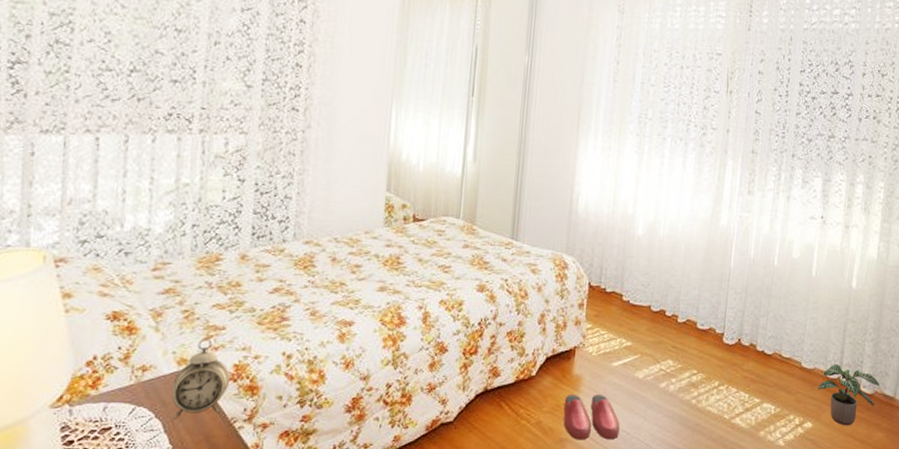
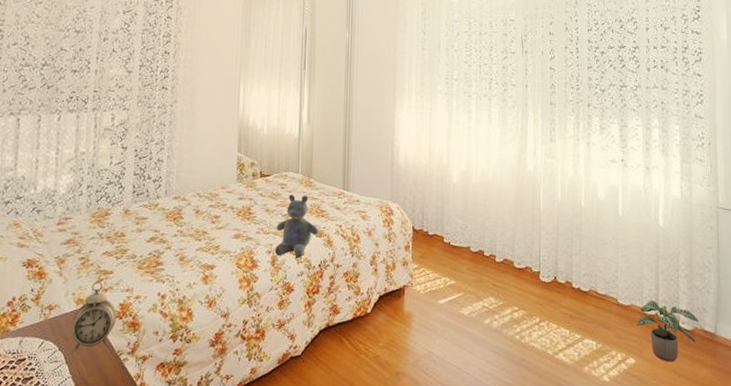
stuffed bear: none [426,242,480,315] -> present [274,194,318,258]
slippers: present [563,394,620,440] -> none [398,330,450,374]

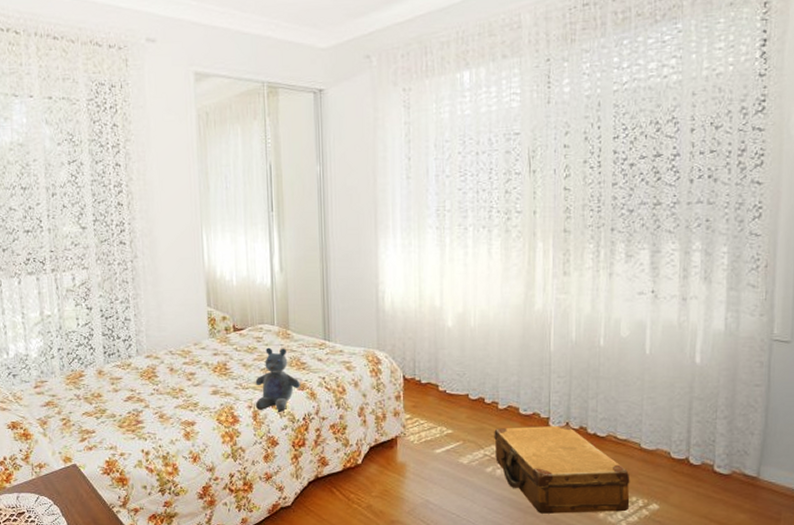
alarm clock: present [71,282,117,353] -> none [63,441,105,507]
suitcase: none [492,280,610,367] -> present [494,426,630,514]
potted plant: present [636,301,699,362] -> none [662,444,739,508]

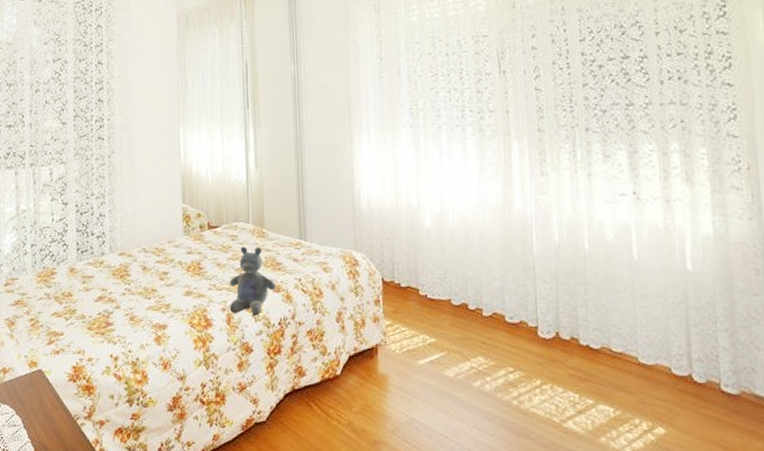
suitcase: present [494,426,630,514] -> none [480,336,633,437]

